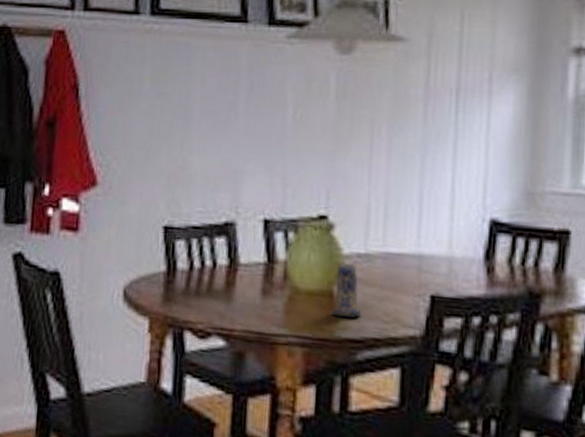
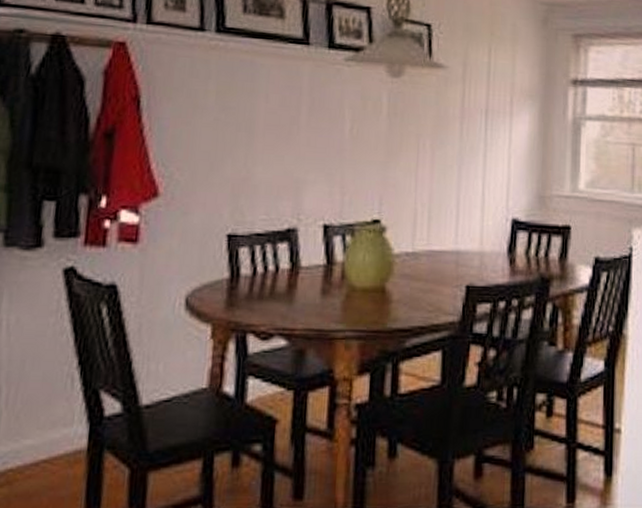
candle: present [331,262,361,319] -> none [383,261,409,311]

